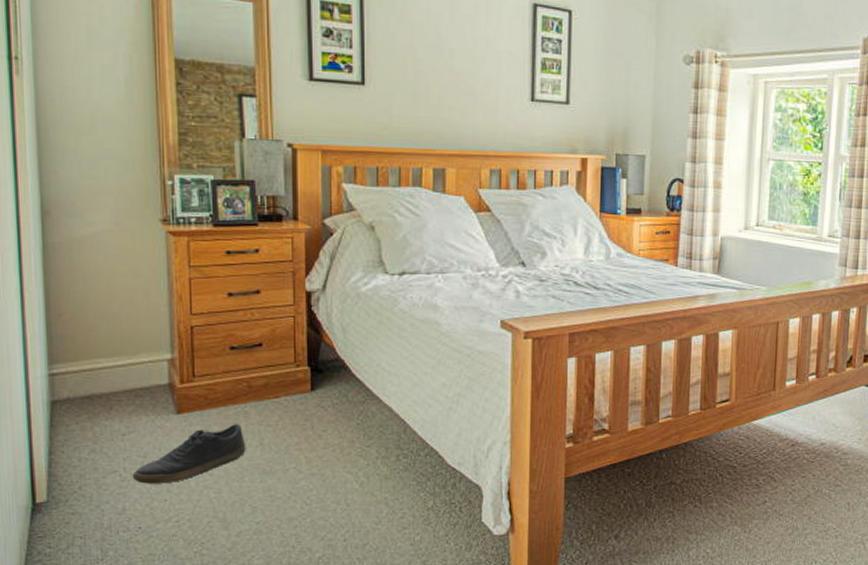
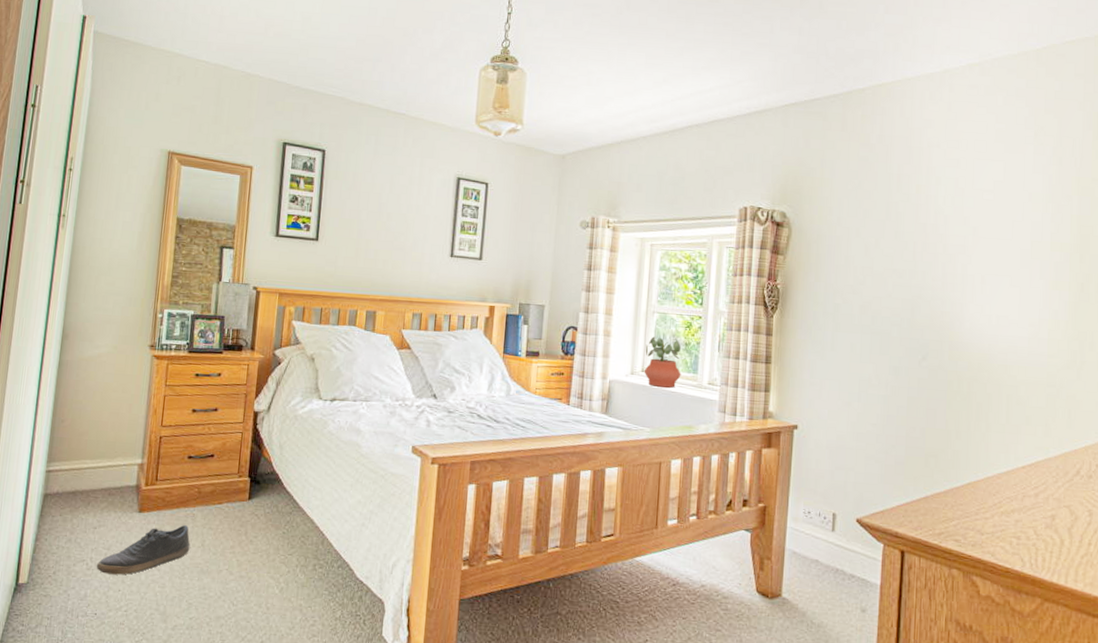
potted plant: none [759,186,800,242] -> present [644,336,681,388]

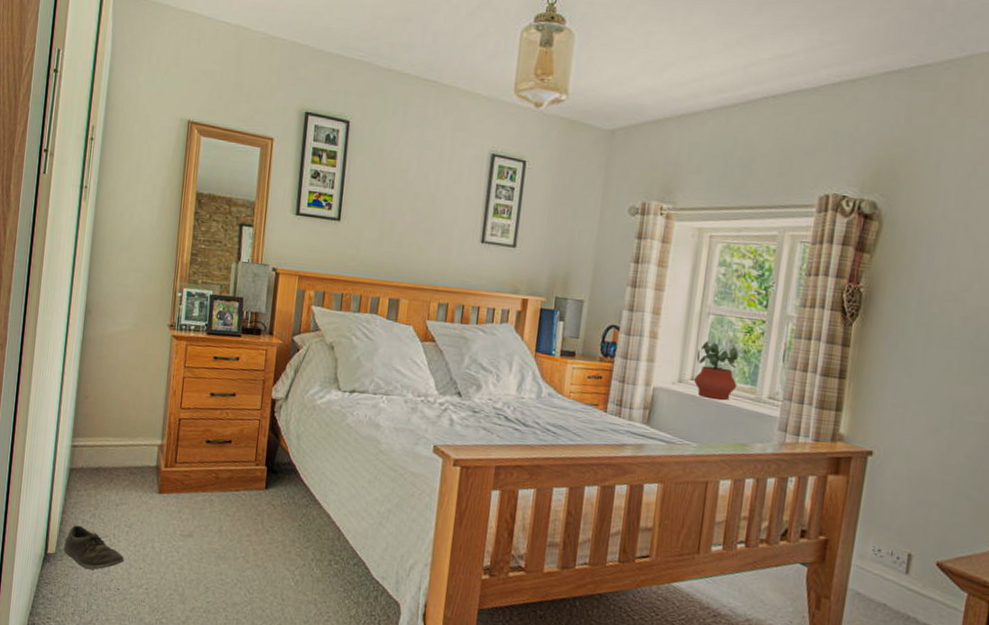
shoe: none [35,551,103,597] -> present [63,525,125,570]
shoe: present [96,525,190,575] -> none [118,509,208,554]

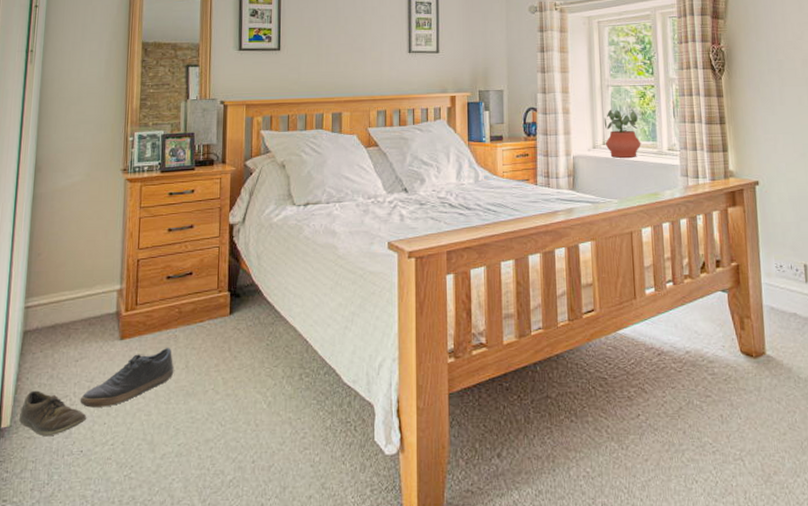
shoe: none [118,509,208,554] -> present [79,348,174,408]

